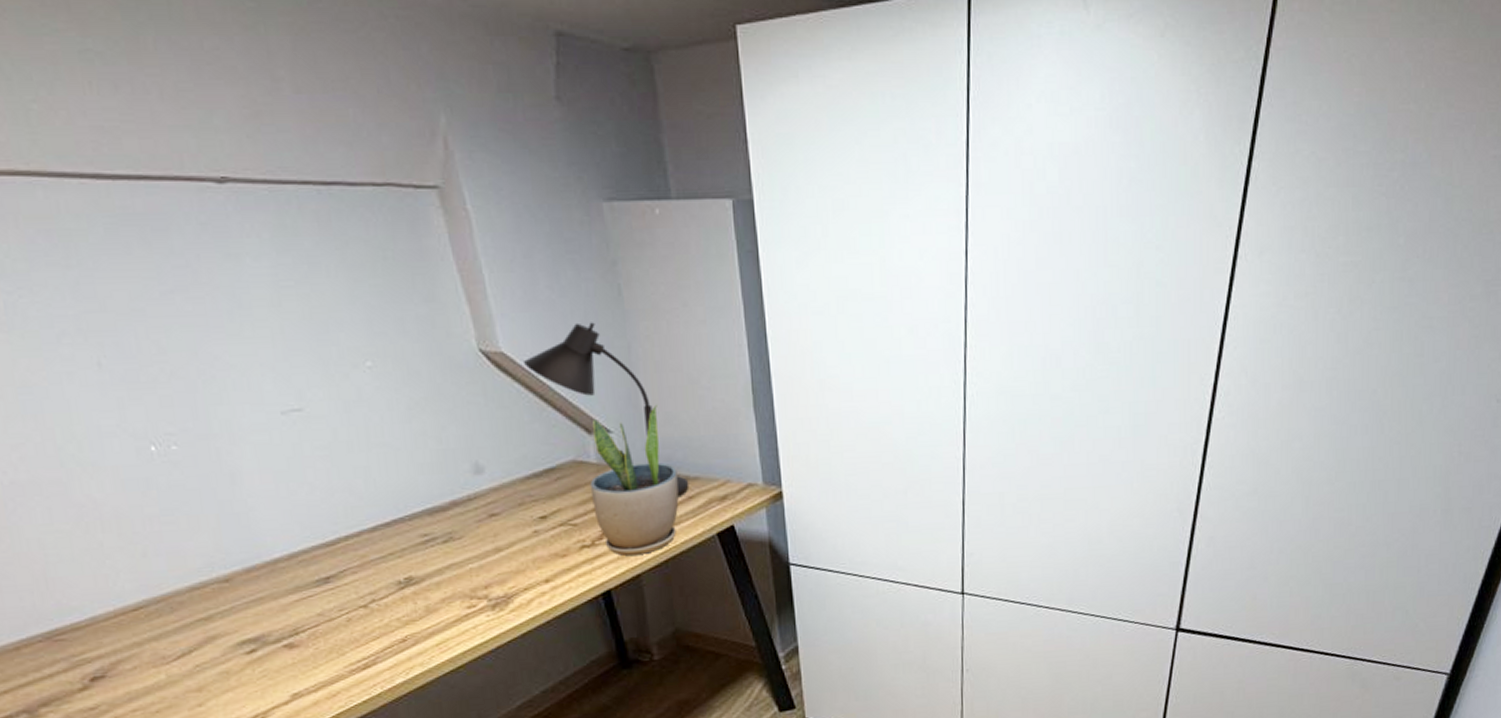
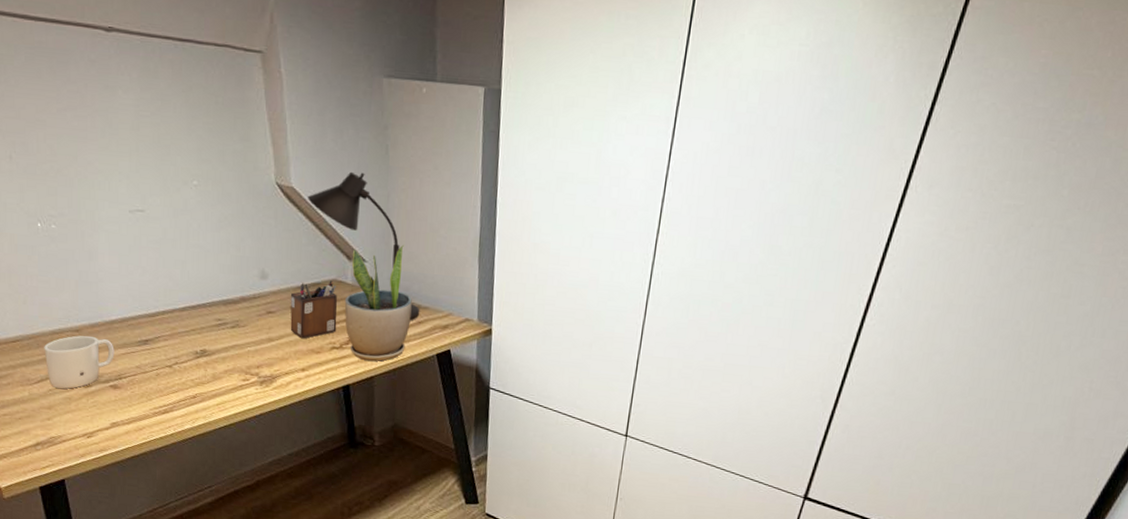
mug: none [180,584,285,663] -> present [44,335,114,389]
desk organizer: none [517,461,585,542] -> present [290,280,337,339]

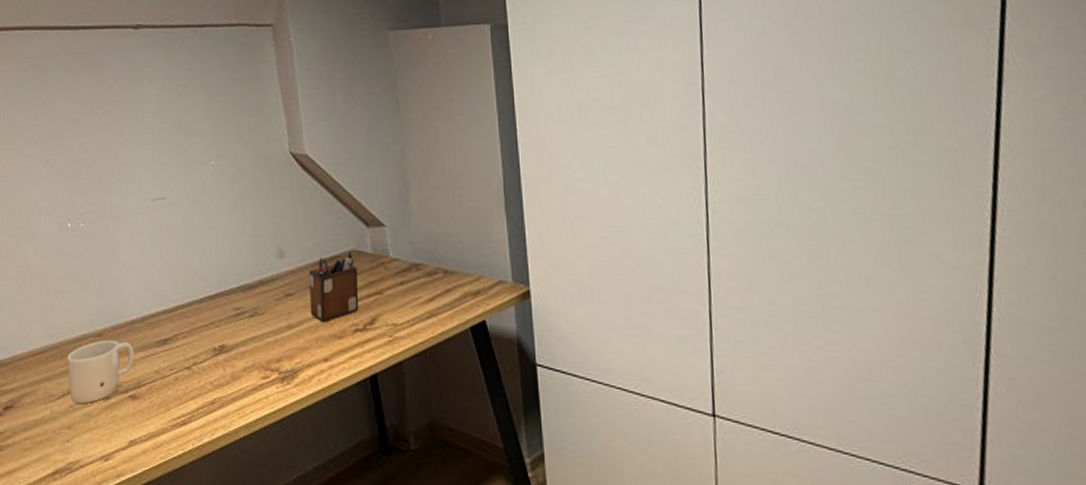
desk lamp: present [307,171,420,320] -> none [321,130,448,288]
potted plant: present [344,244,412,362] -> none [365,202,438,342]

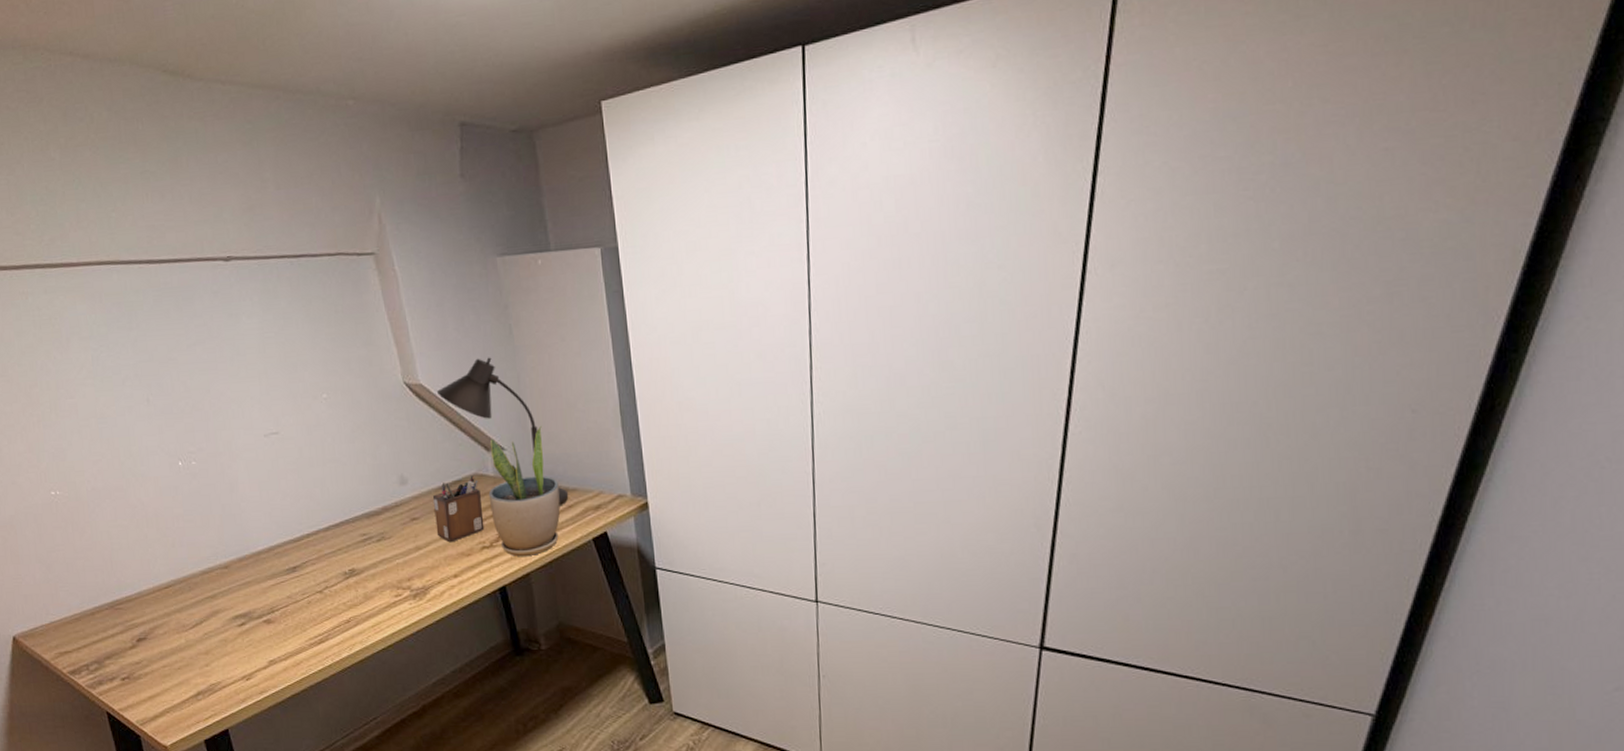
mug: present [67,339,134,404] -> none [195,570,265,632]
desk lamp: none [321,130,448,288] -> present [436,357,569,505]
potted plant: none [365,202,438,342] -> present [488,425,561,556]

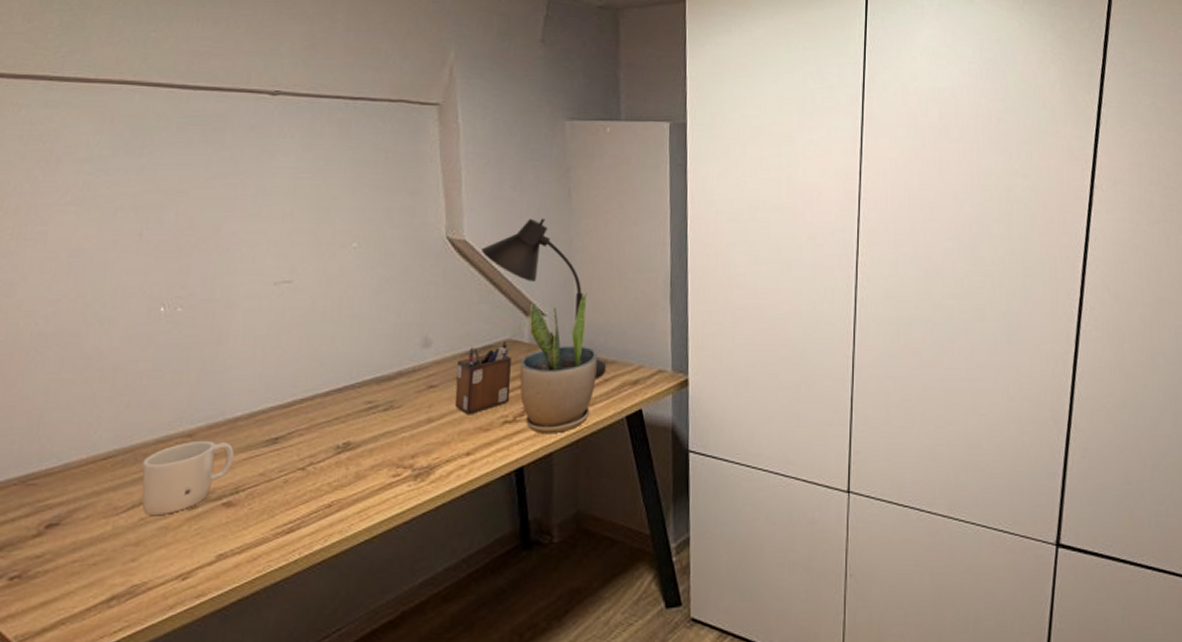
mug: none [195,570,265,632] -> present [141,440,235,516]

